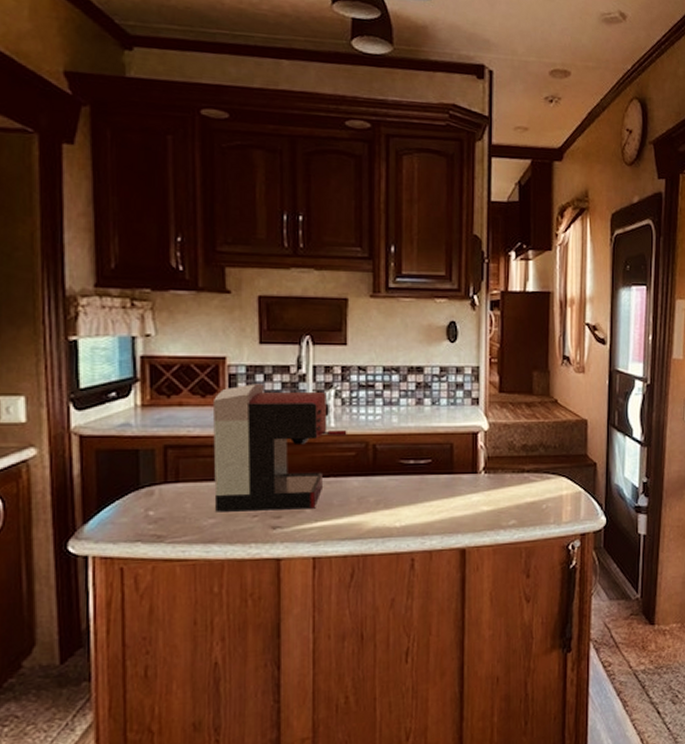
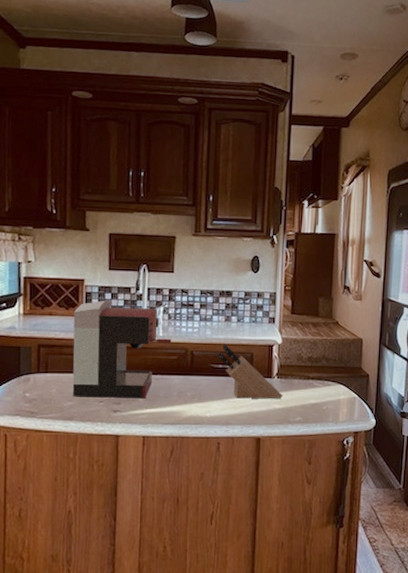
knife block: none [408,432,492,502] -> present [217,343,283,399]

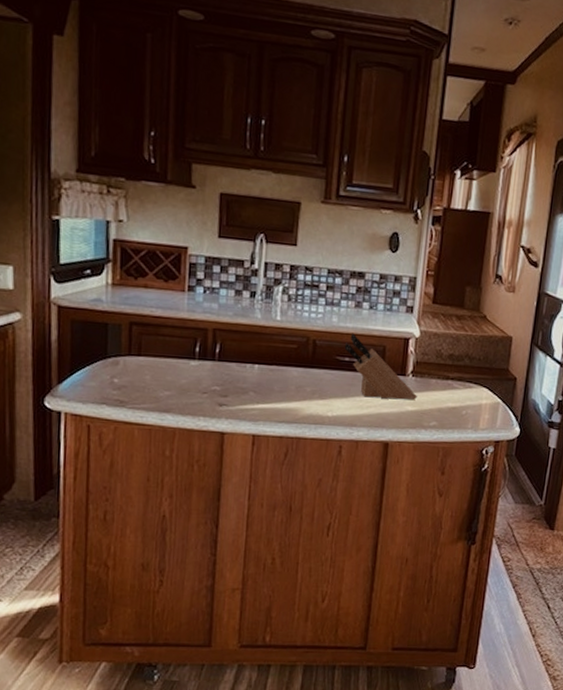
coffee maker: present [72,300,172,399] -> none [170,273,291,392]

